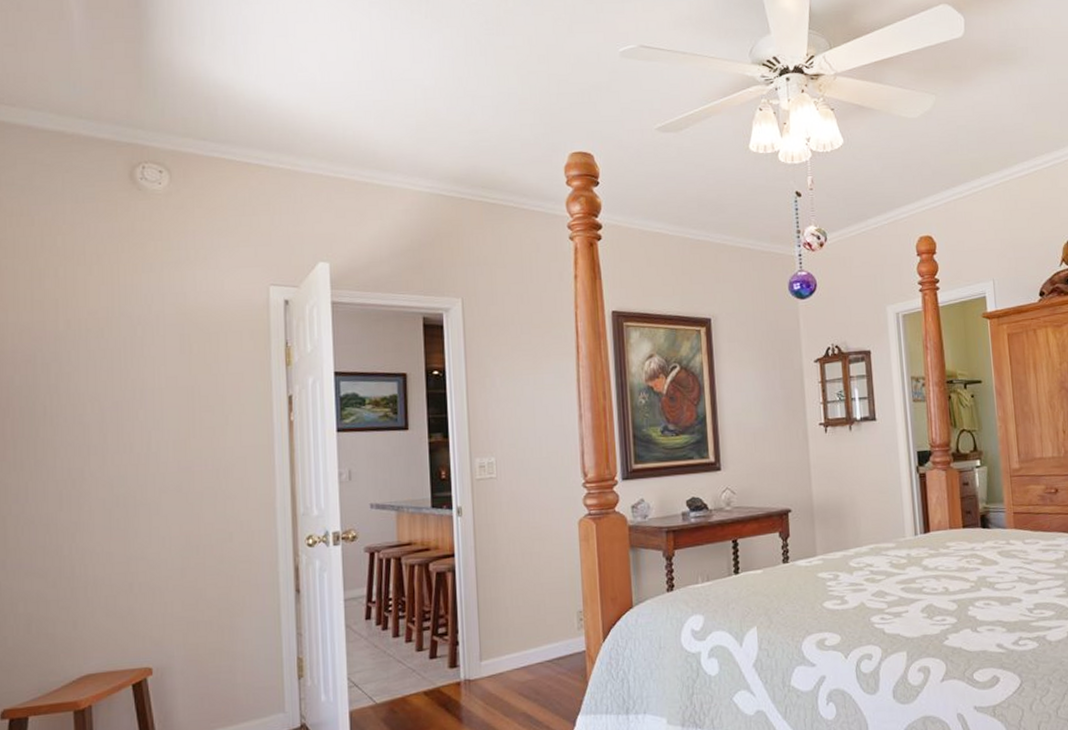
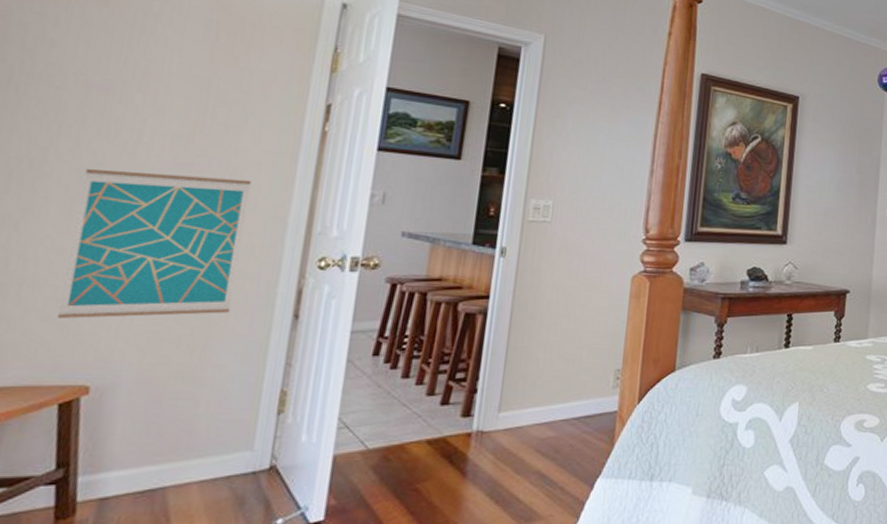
wall art: none [113,474,246,612] -> present [56,168,252,319]

